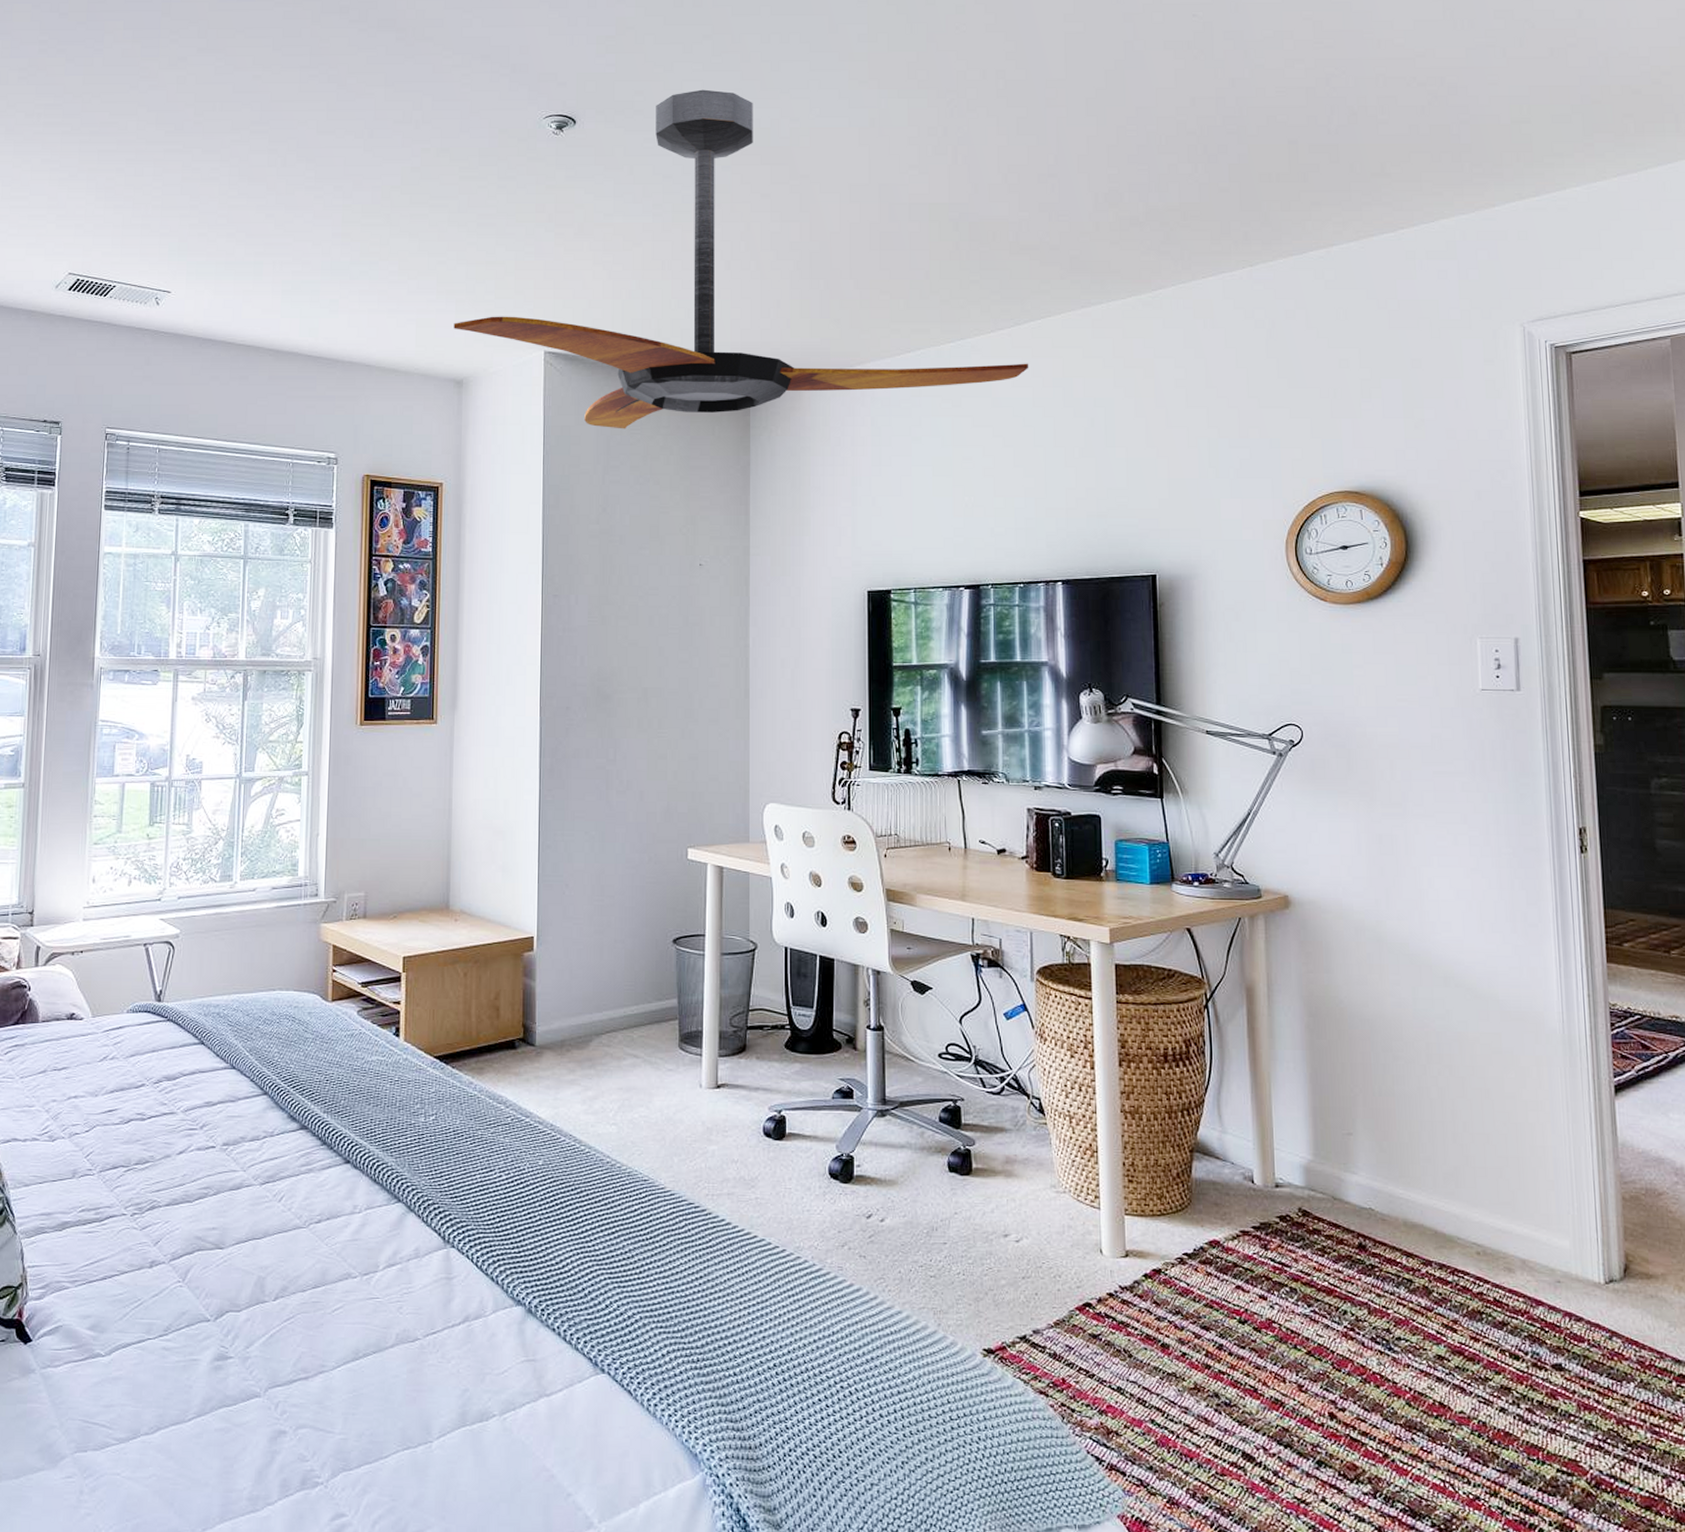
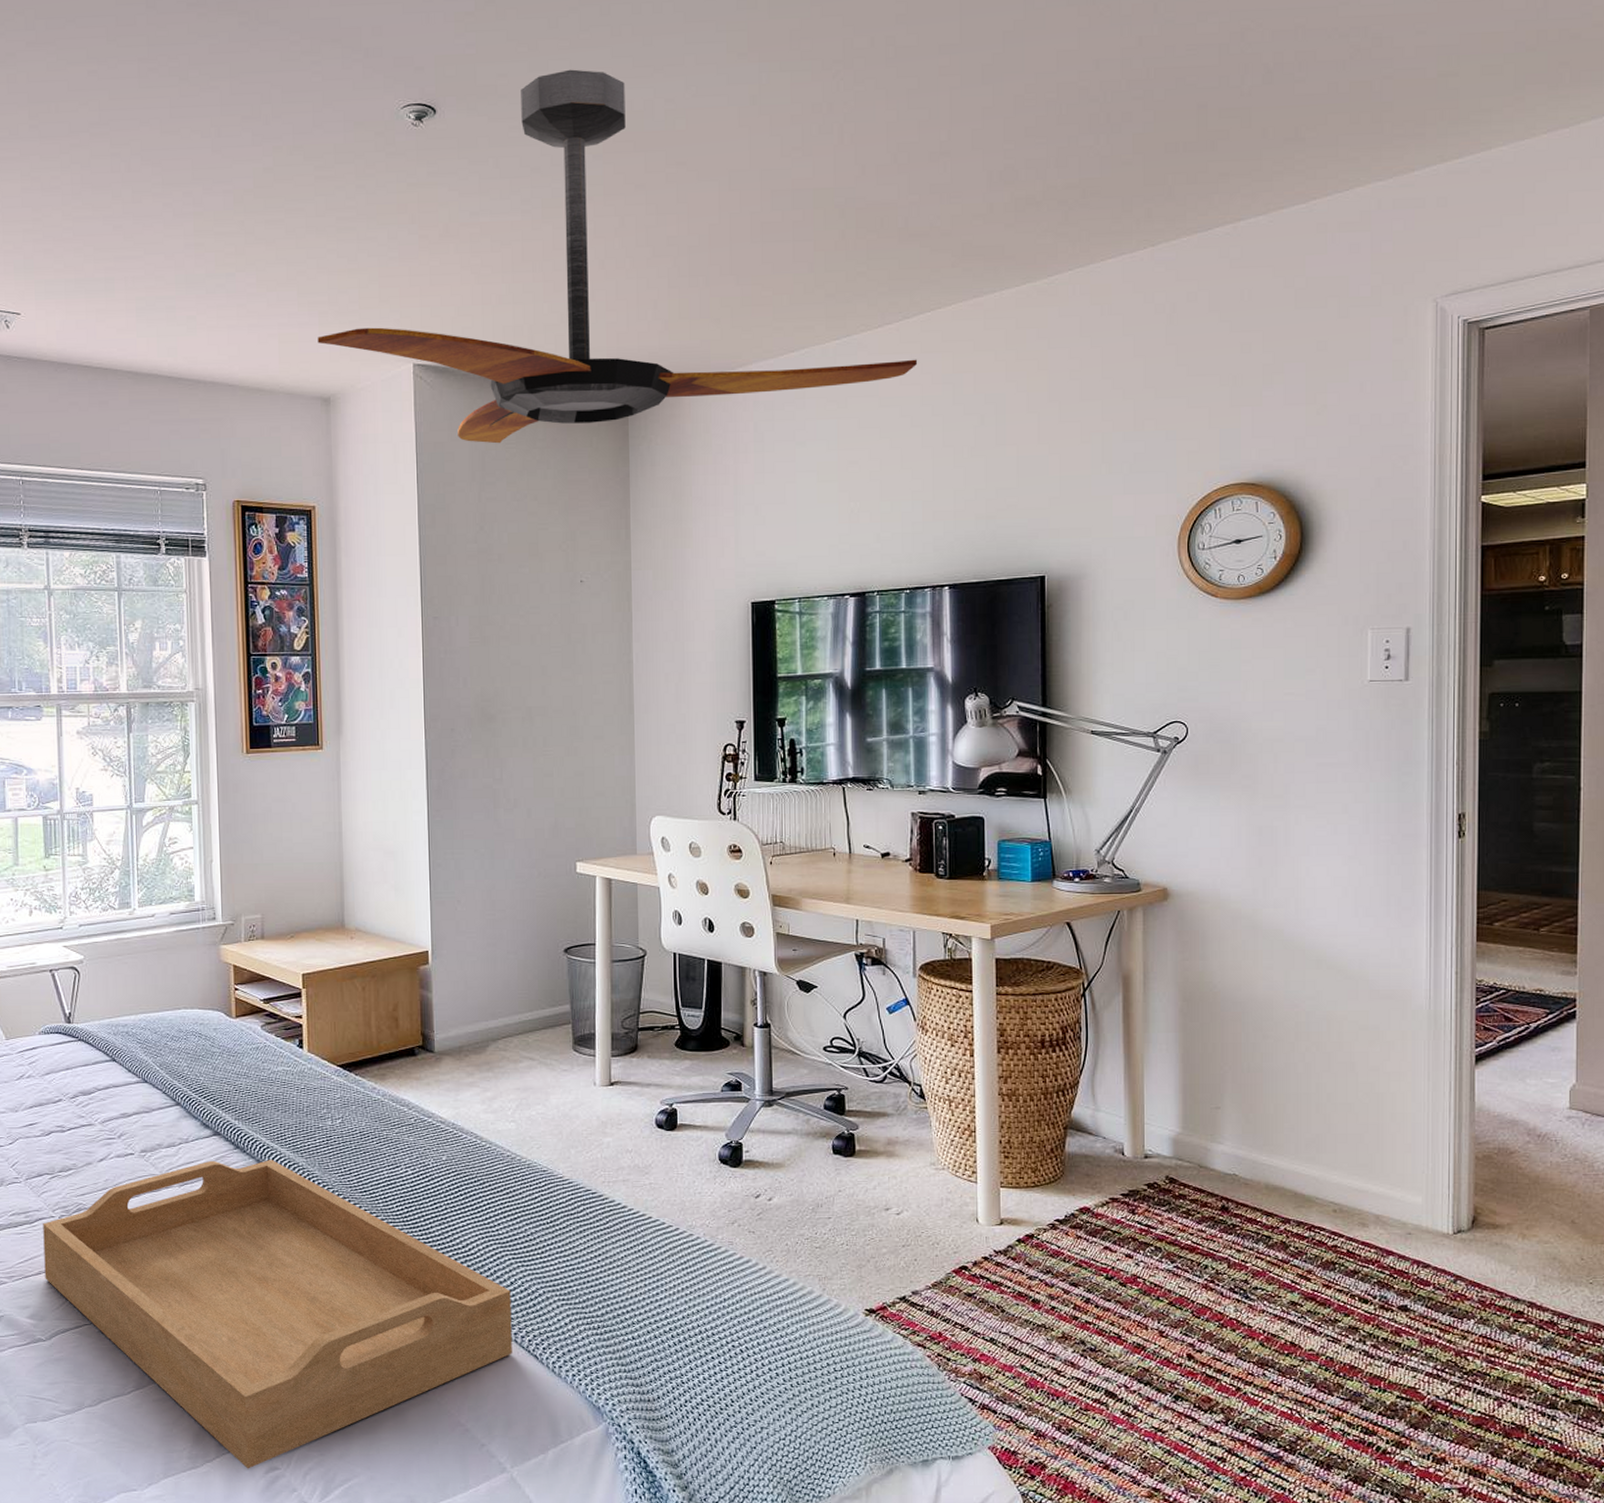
serving tray: none [110,1157,606,1515] -> present [43,1160,512,1469]

